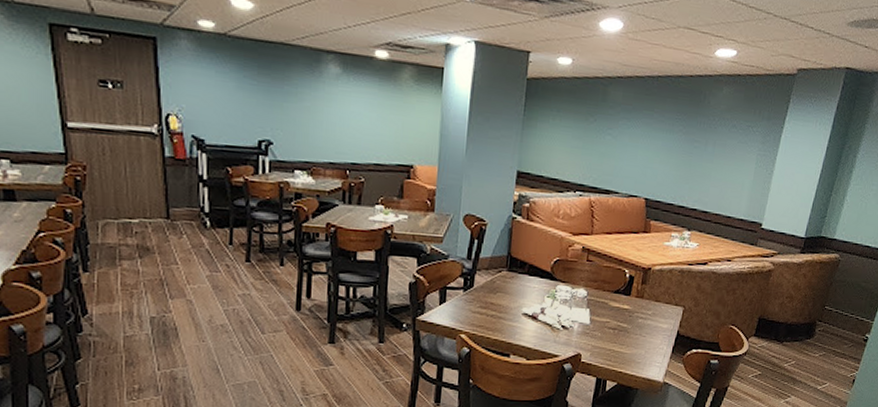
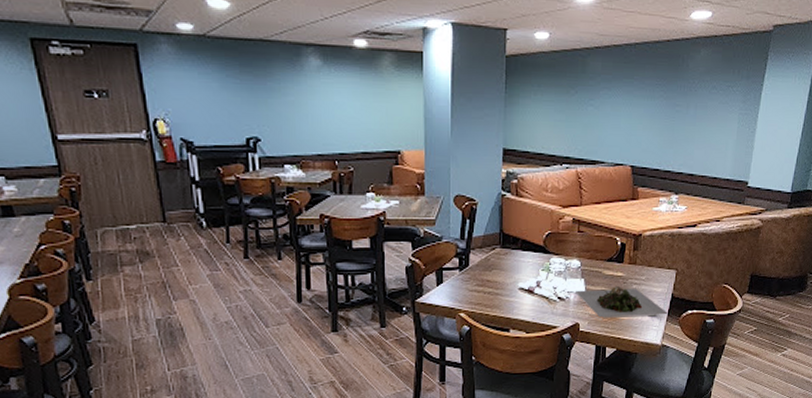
salad: none [580,319,672,353] -> present [575,286,668,319]

